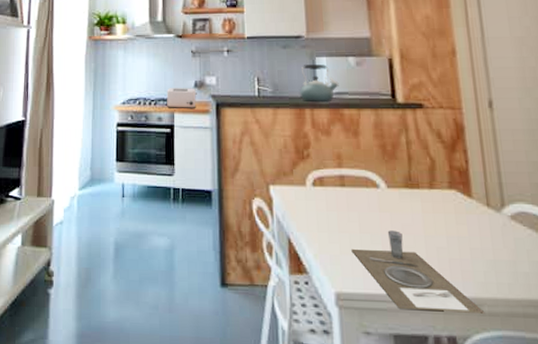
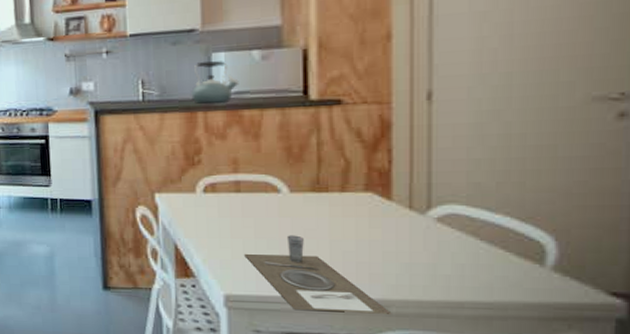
toaster: present [167,88,197,109] -> none [39,95,73,119]

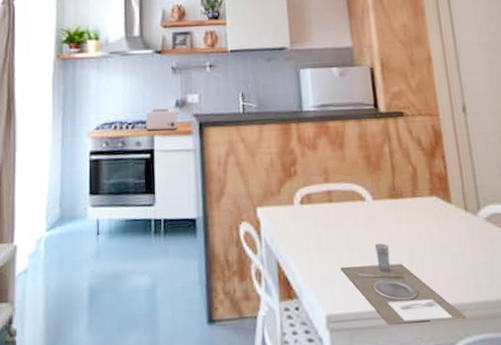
toaster: none [39,95,73,119] -> present [145,107,179,132]
kettle: present [191,61,239,105] -> none [285,76,324,117]

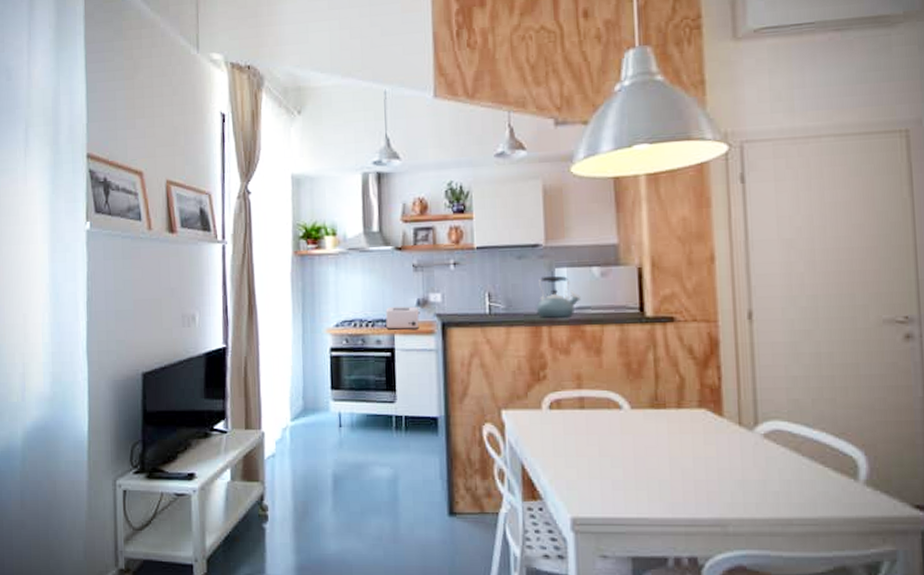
kettle: none [285,76,324,117] -> present [536,276,581,319]
place setting: present [340,243,467,325] -> none [590,453,730,534]

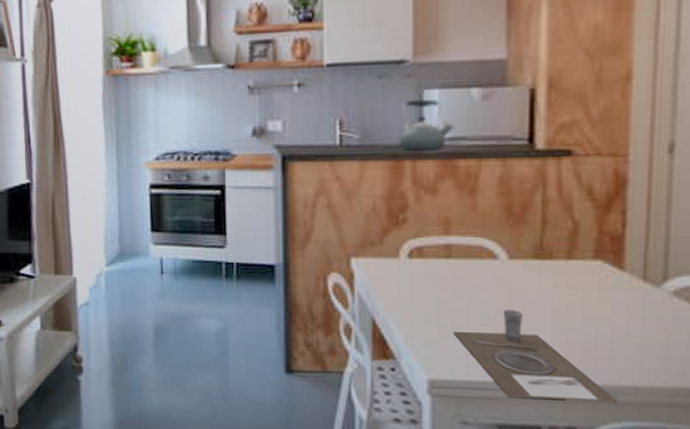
toaster: present [385,306,420,331] -> none [215,136,256,165]
place setting: none [590,453,730,534] -> present [453,310,619,403]

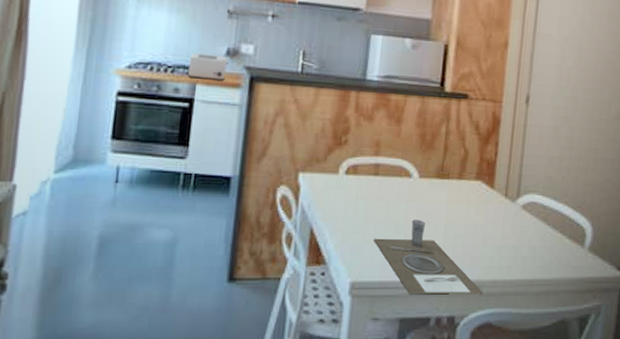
toaster: none [215,136,256,165] -> present [188,53,228,82]
kettle: present [398,99,455,152] -> none [347,40,391,86]

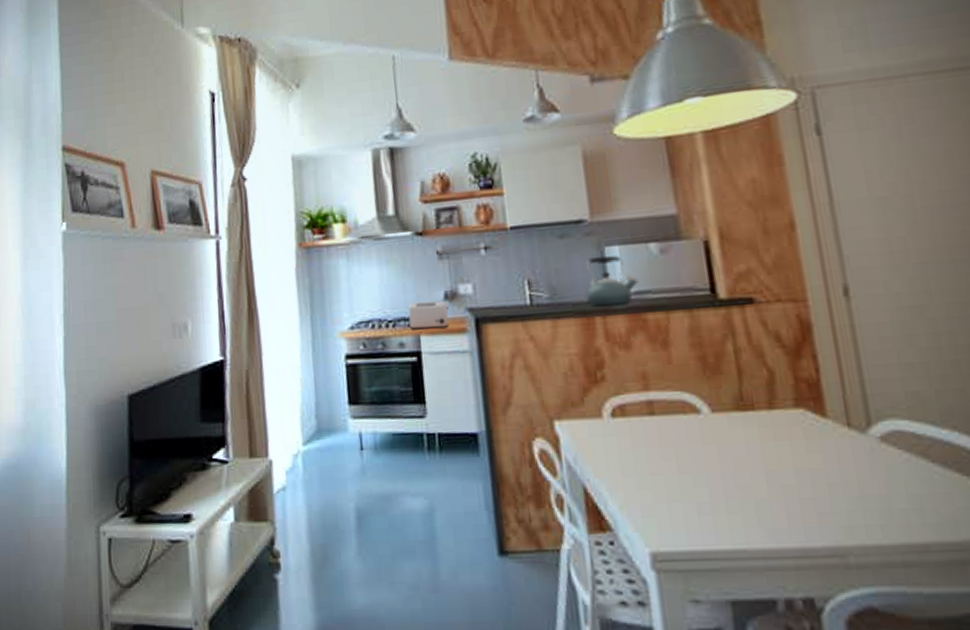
kettle: none [347,40,391,86] -> present [585,256,639,308]
place setting: present [374,220,484,295] -> none [668,467,852,569]

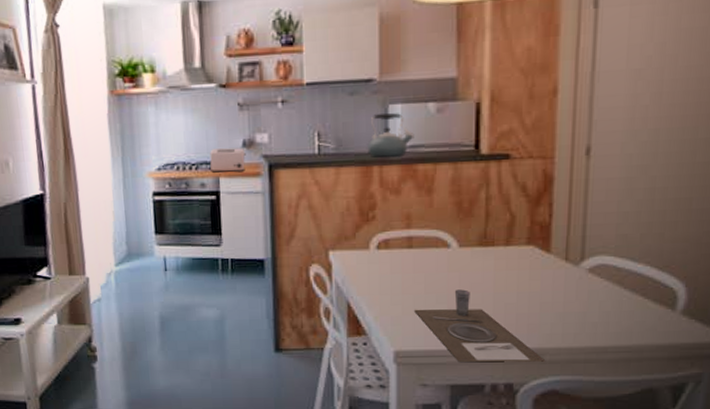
place setting: none [668,467,852,569] -> present [414,289,546,363]

